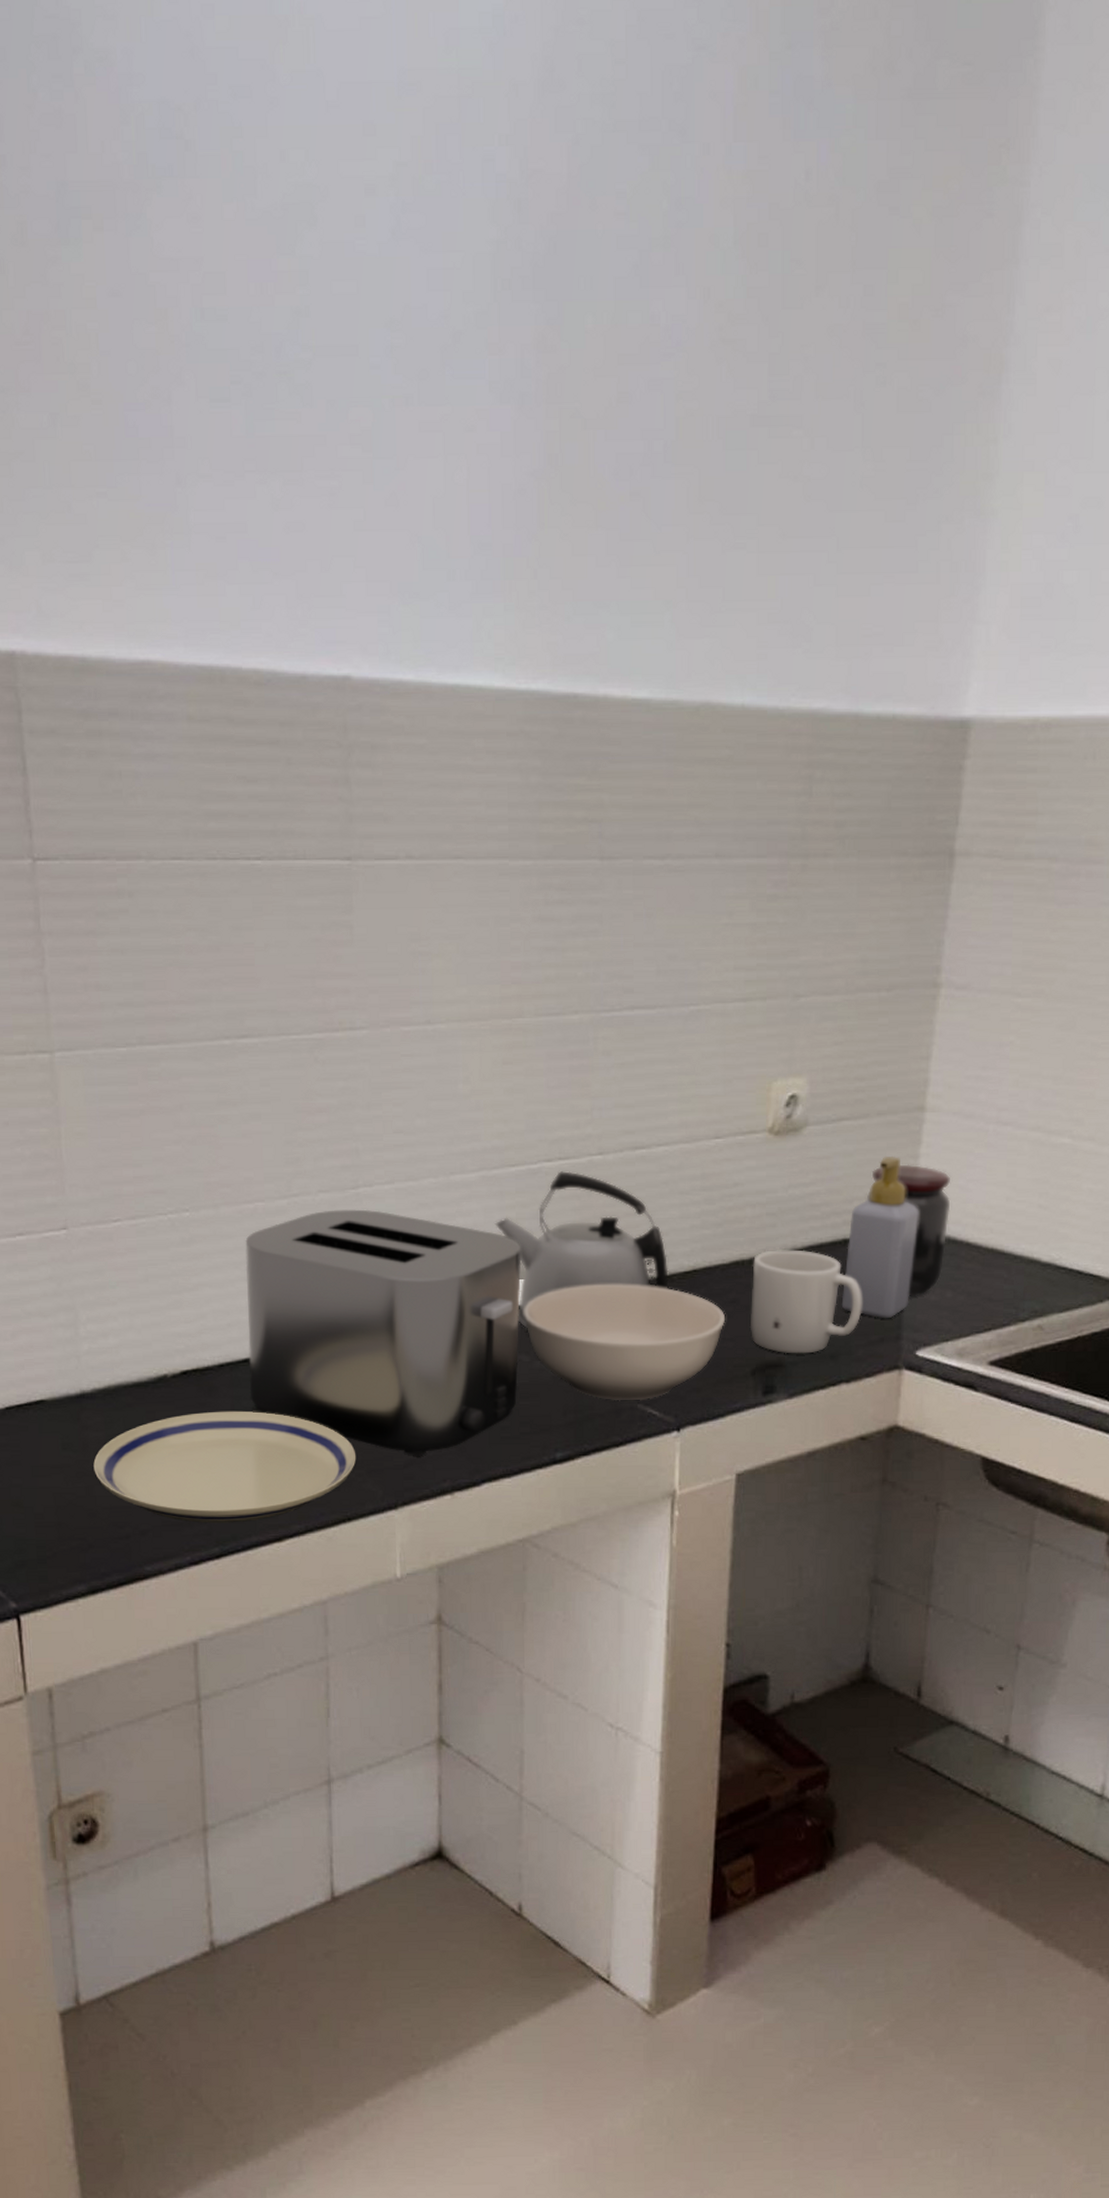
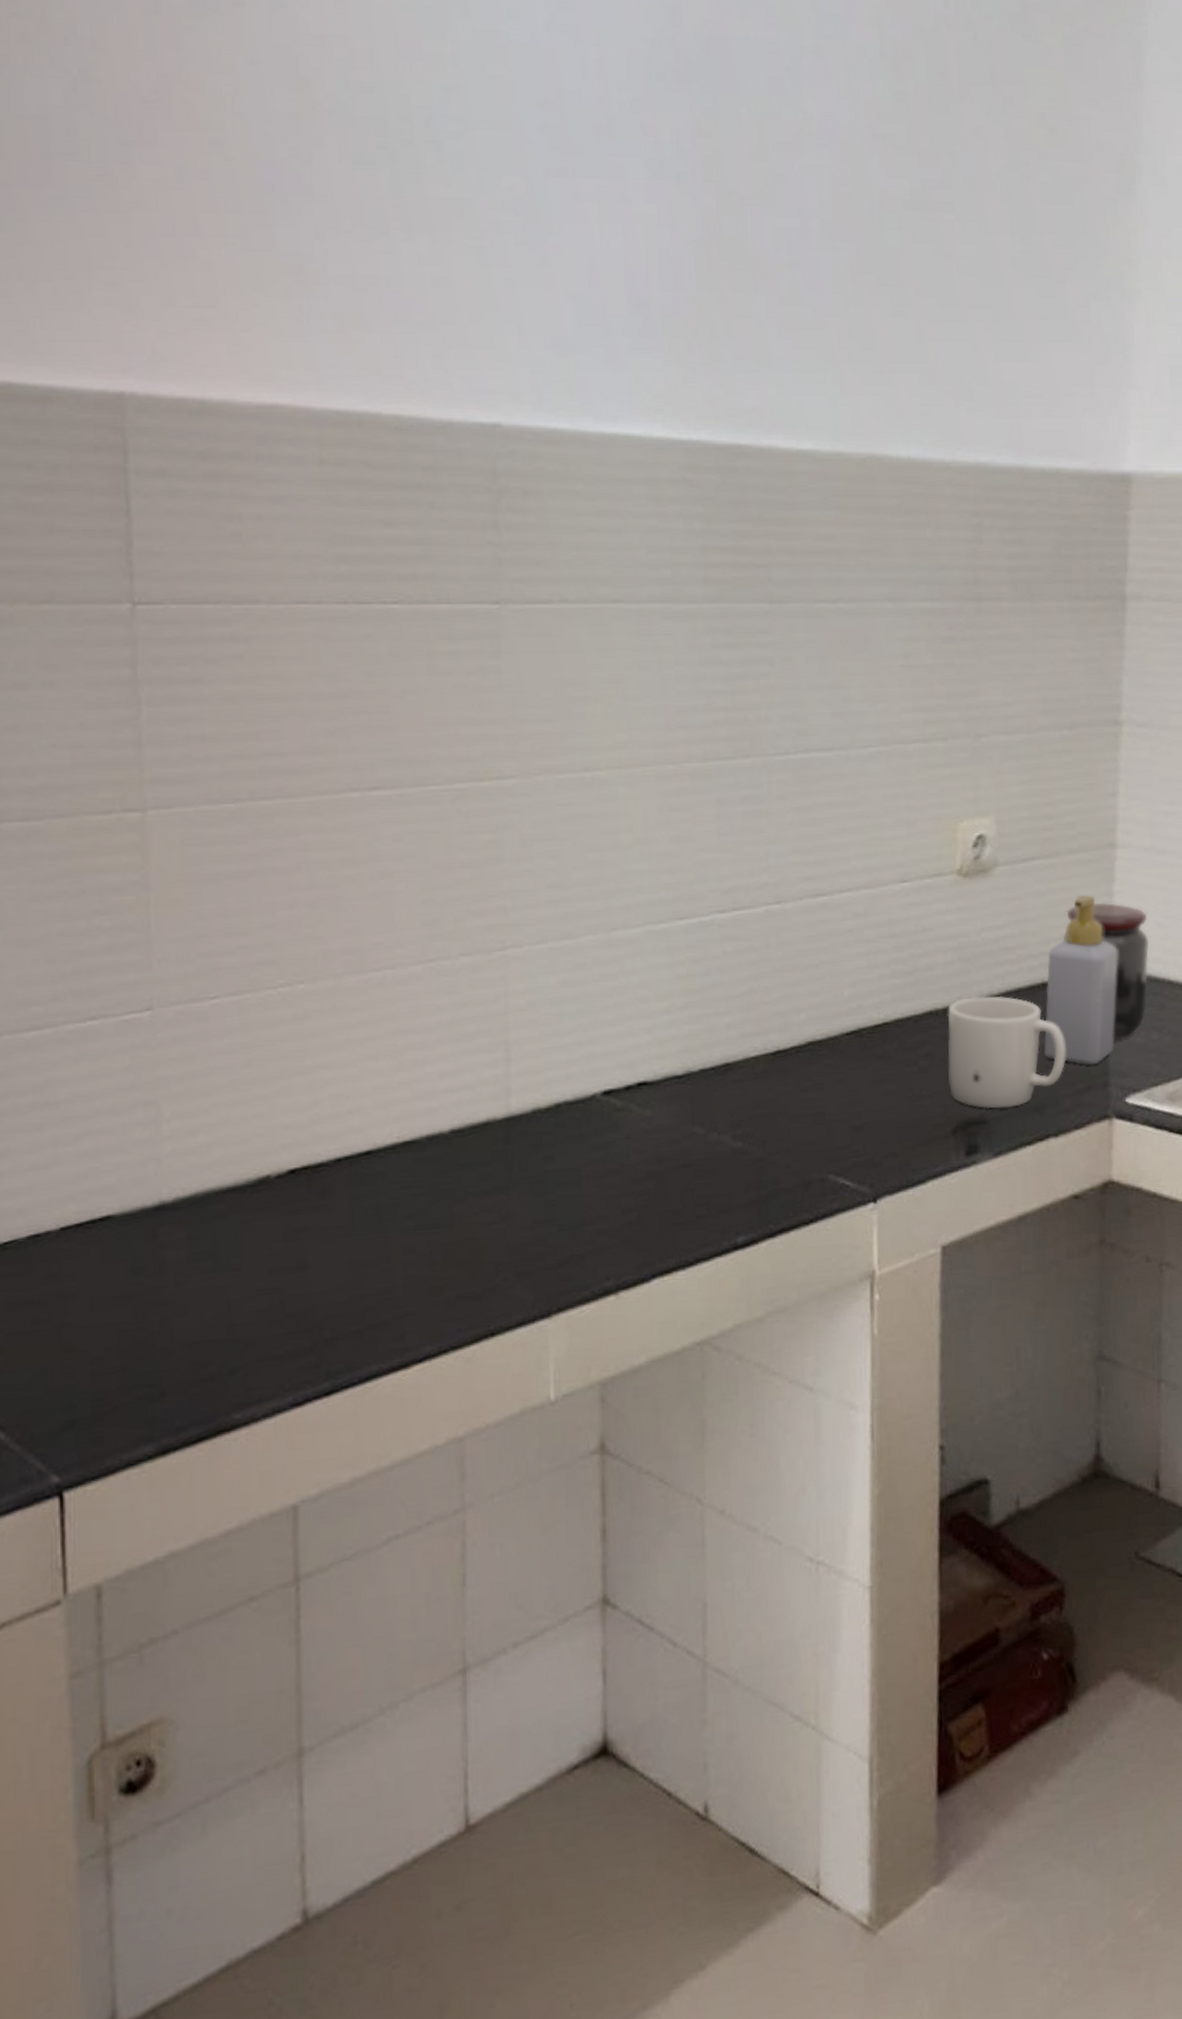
plate: present [93,1410,357,1524] -> none [171,1212,502,1353]
toaster: present [245,1209,522,1457] -> none [370,972,694,1253]
kettle: present [495,1171,669,1329] -> none [662,922,858,1098]
bowl: present [524,1284,726,1401] -> none [697,1041,922,1173]

